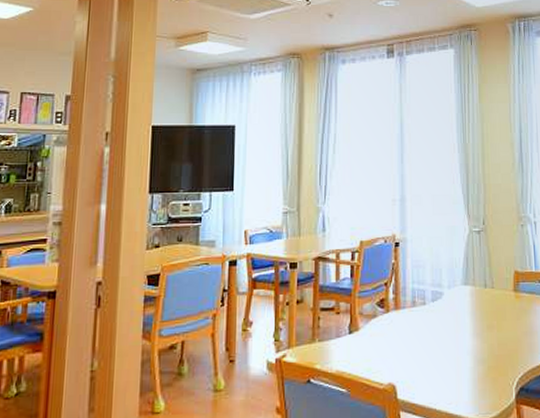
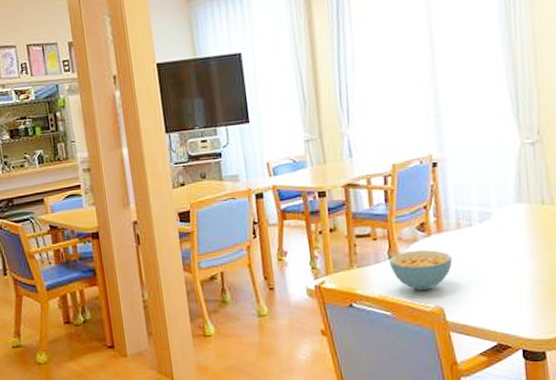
cereal bowl: none [349,325,406,368] -> present [389,249,452,291]

